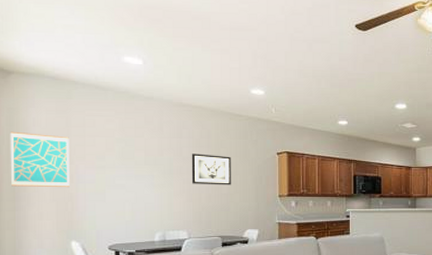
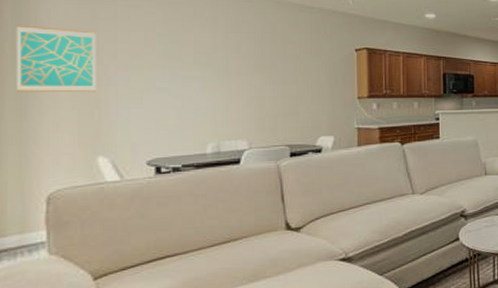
wall art: present [191,153,231,185] -> none [252,51,301,87]

